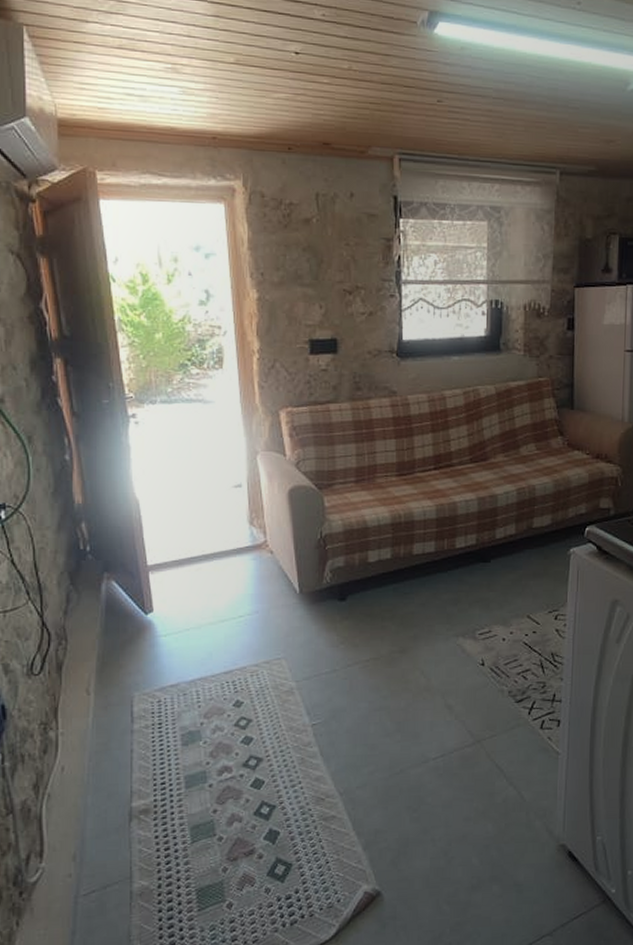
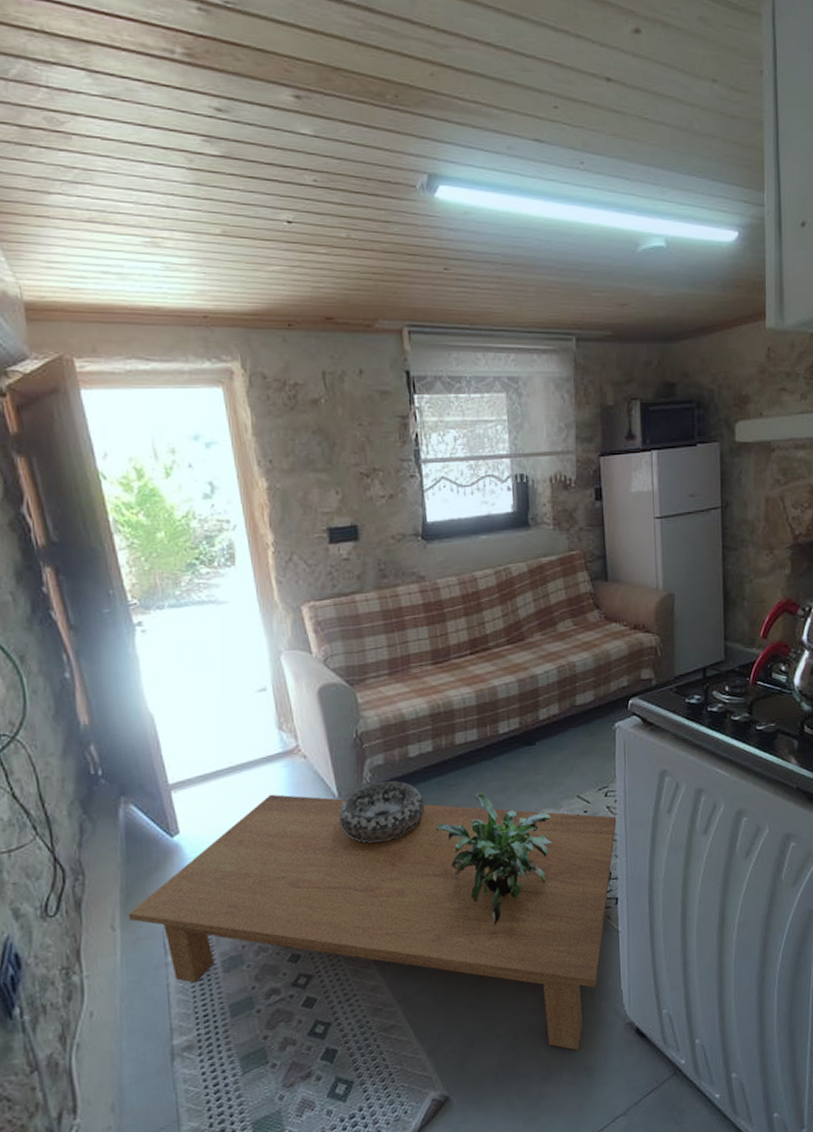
coffee table: none [102,584,565,864] -> present [128,794,617,1050]
decorative bowl: none [298,583,380,641] -> present [338,781,425,844]
potted plant: none [388,603,501,733] -> present [435,793,553,925]

